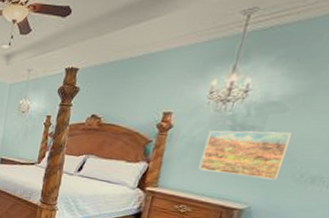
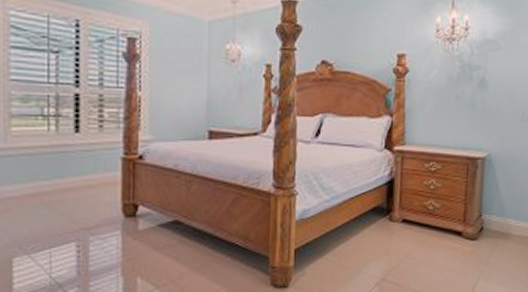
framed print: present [198,130,293,180] -> none [440,70,510,122]

